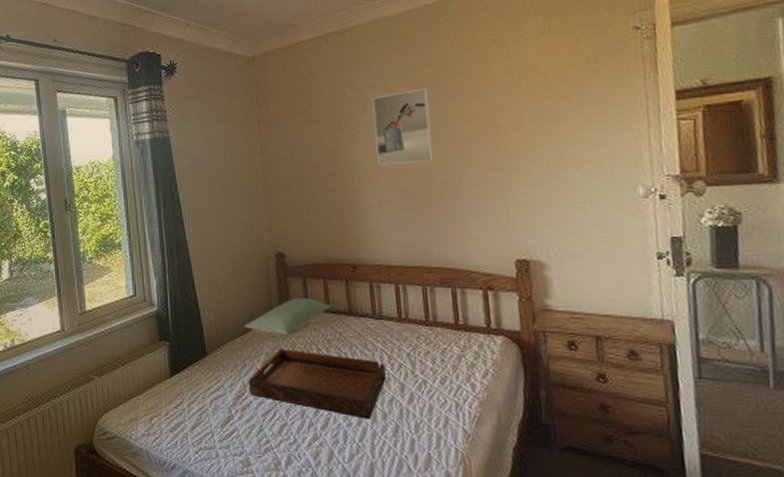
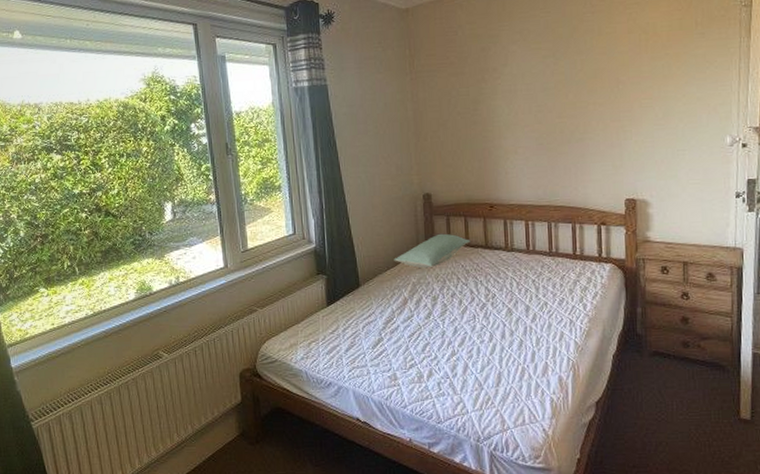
serving tray: present [248,349,386,419] -> none [396,279,514,336]
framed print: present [372,88,434,166] -> none [513,44,564,115]

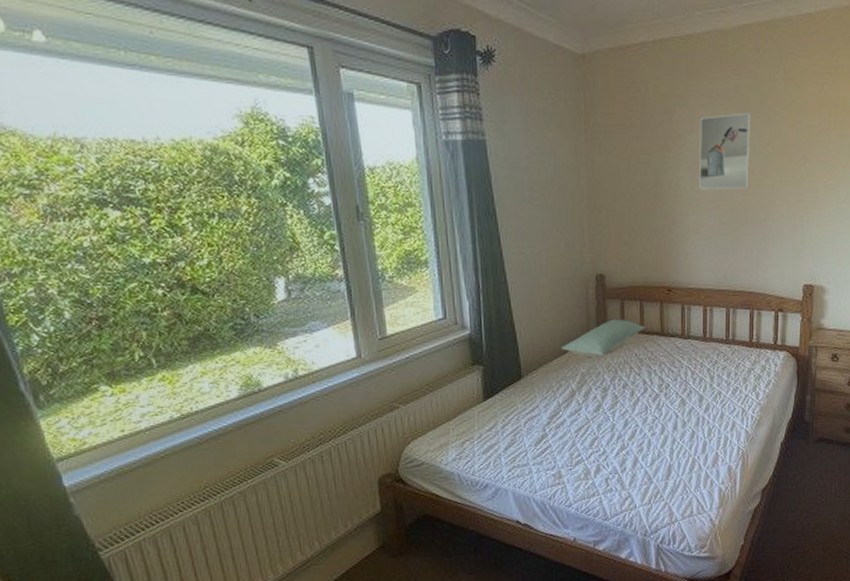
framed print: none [513,44,564,115] -> present [699,112,751,190]

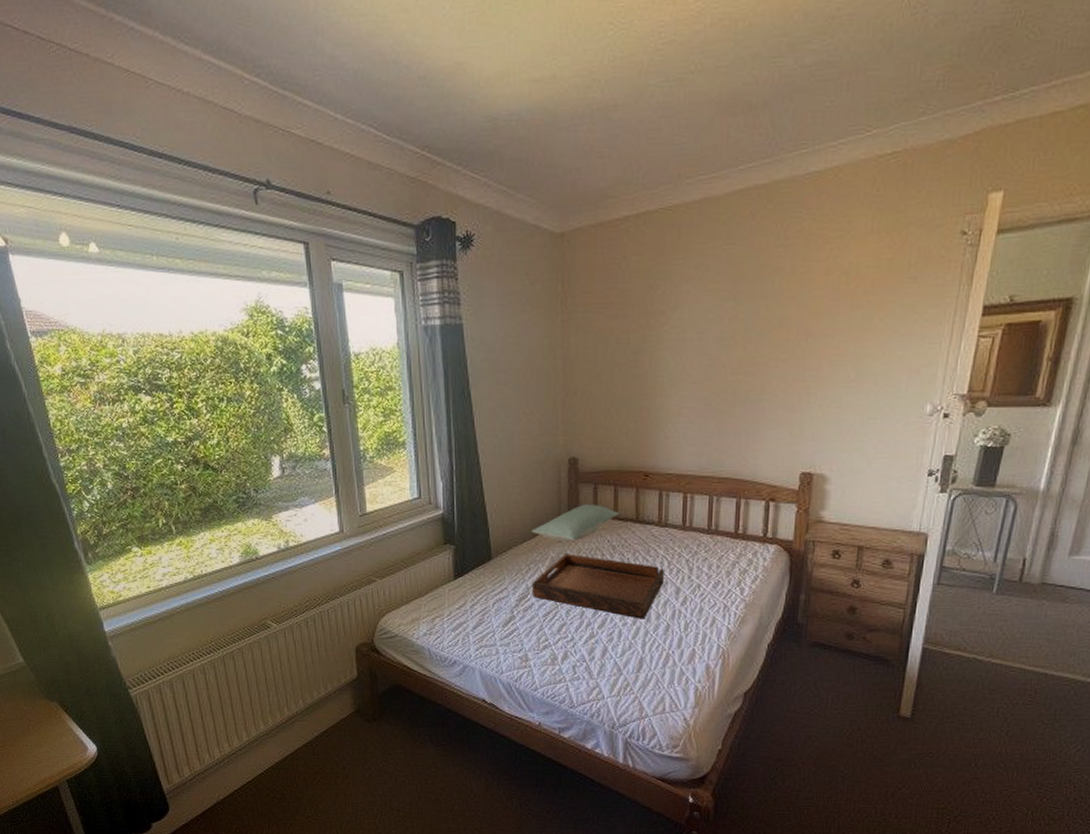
serving tray: none [563,368,688,428] -> present [531,554,664,619]
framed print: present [699,112,751,190] -> none [683,285,745,370]

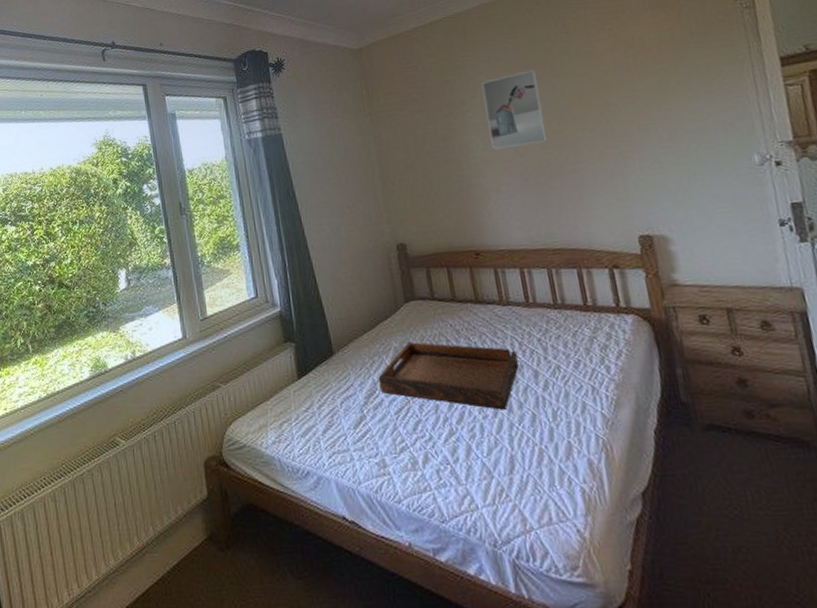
pillow: present [531,504,619,542] -> none [370,288,457,331]
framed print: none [683,285,745,370] -> present [481,69,548,150]

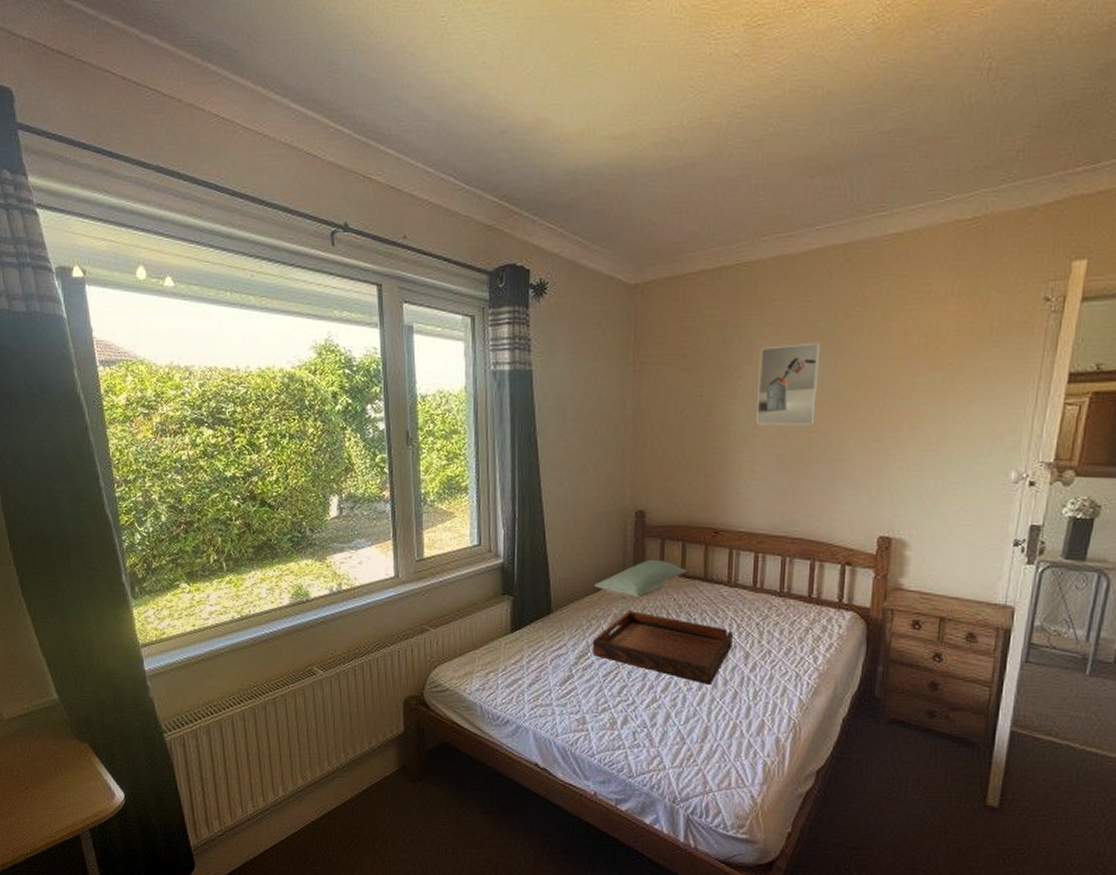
pillow: none [370,288,457,331] -> present [594,559,687,599]

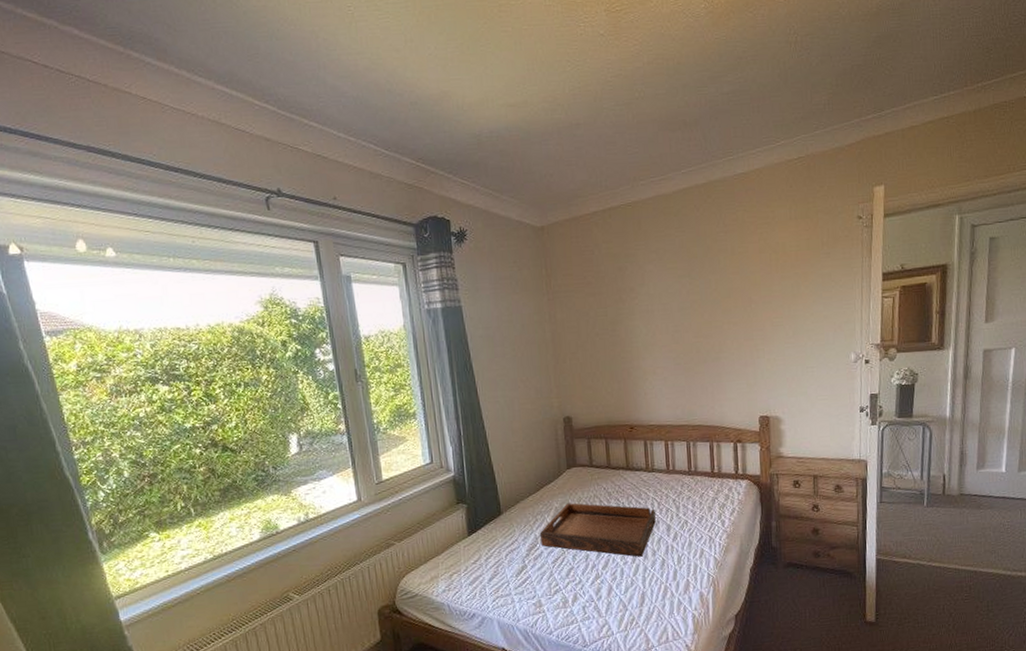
pillow: present [594,559,687,599] -> none [535,456,612,493]
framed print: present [756,342,821,426] -> none [649,264,700,336]

